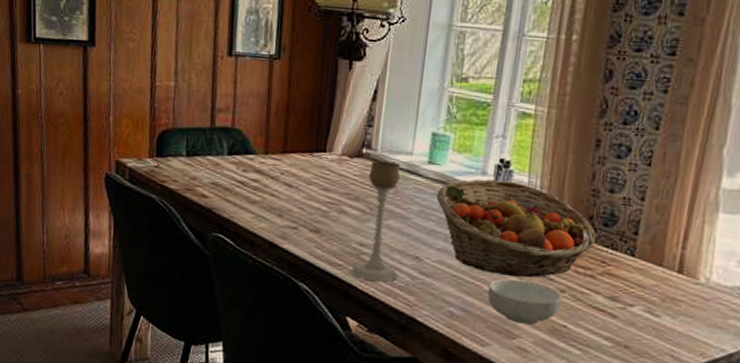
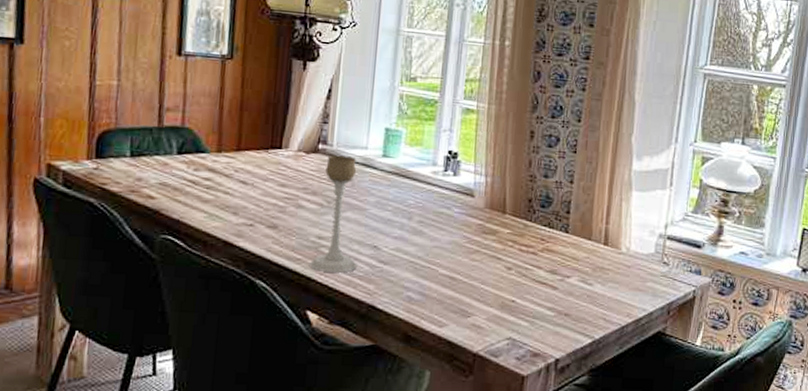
fruit basket: present [436,179,596,278] -> none [391,169,535,259]
cereal bowl: present [487,279,562,325] -> none [443,261,509,303]

